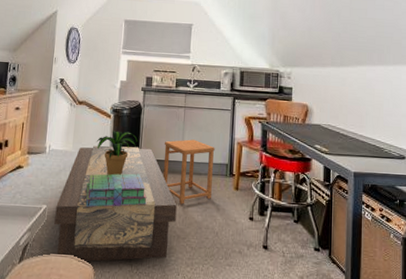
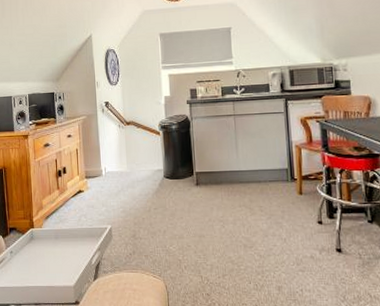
coffee table: present [54,145,177,262] -> none [120,160,240,276]
stack of books: present [85,173,147,208] -> none [146,187,208,225]
potted plant: present [96,131,138,176] -> none [149,146,190,192]
side table: present [163,139,215,204] -> none [218,147,274,214]

